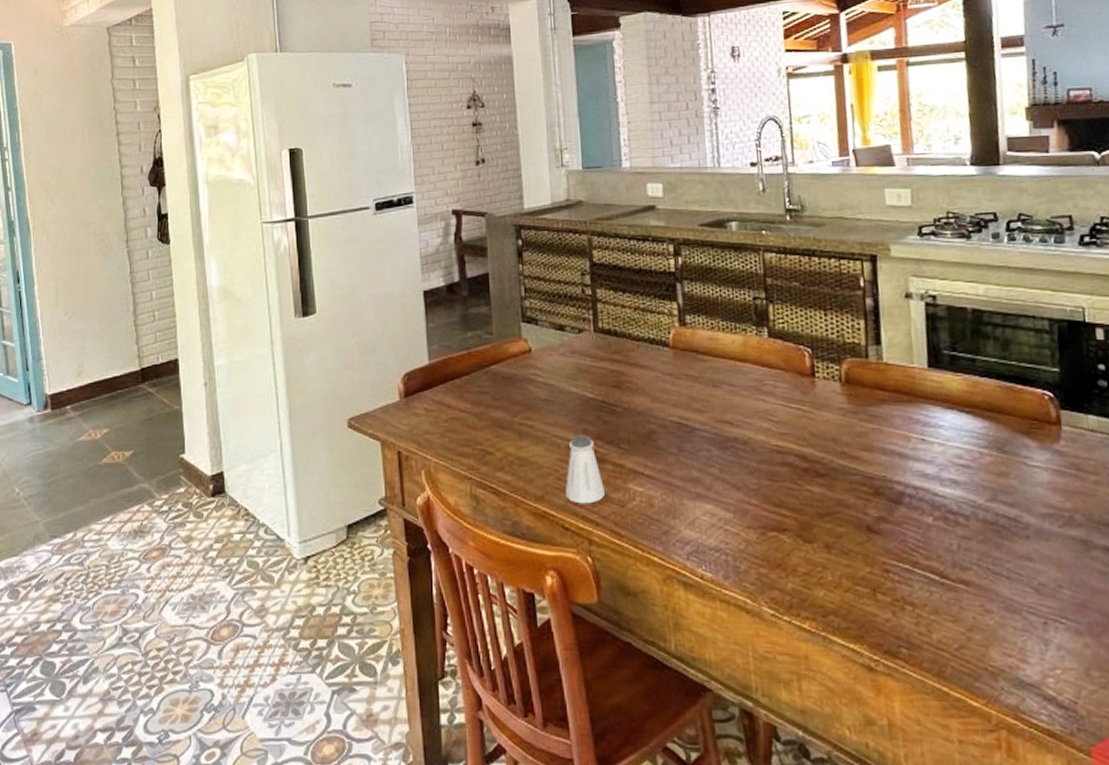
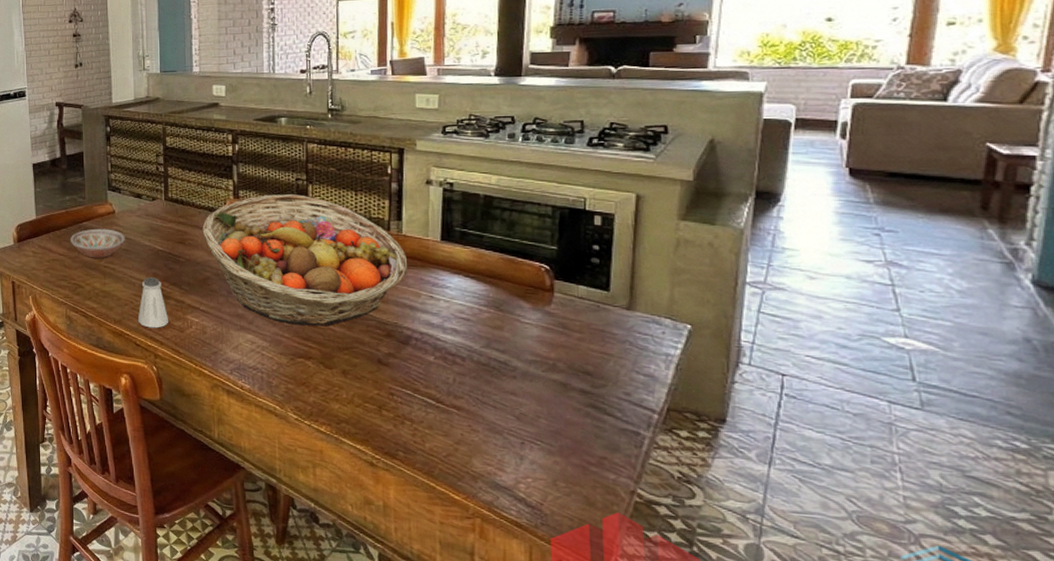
bowl: none [475,373,546,413] -> present [70,228,125,258]
fruit basket: none [642,317,893,487] -> present [202,194,408,326]

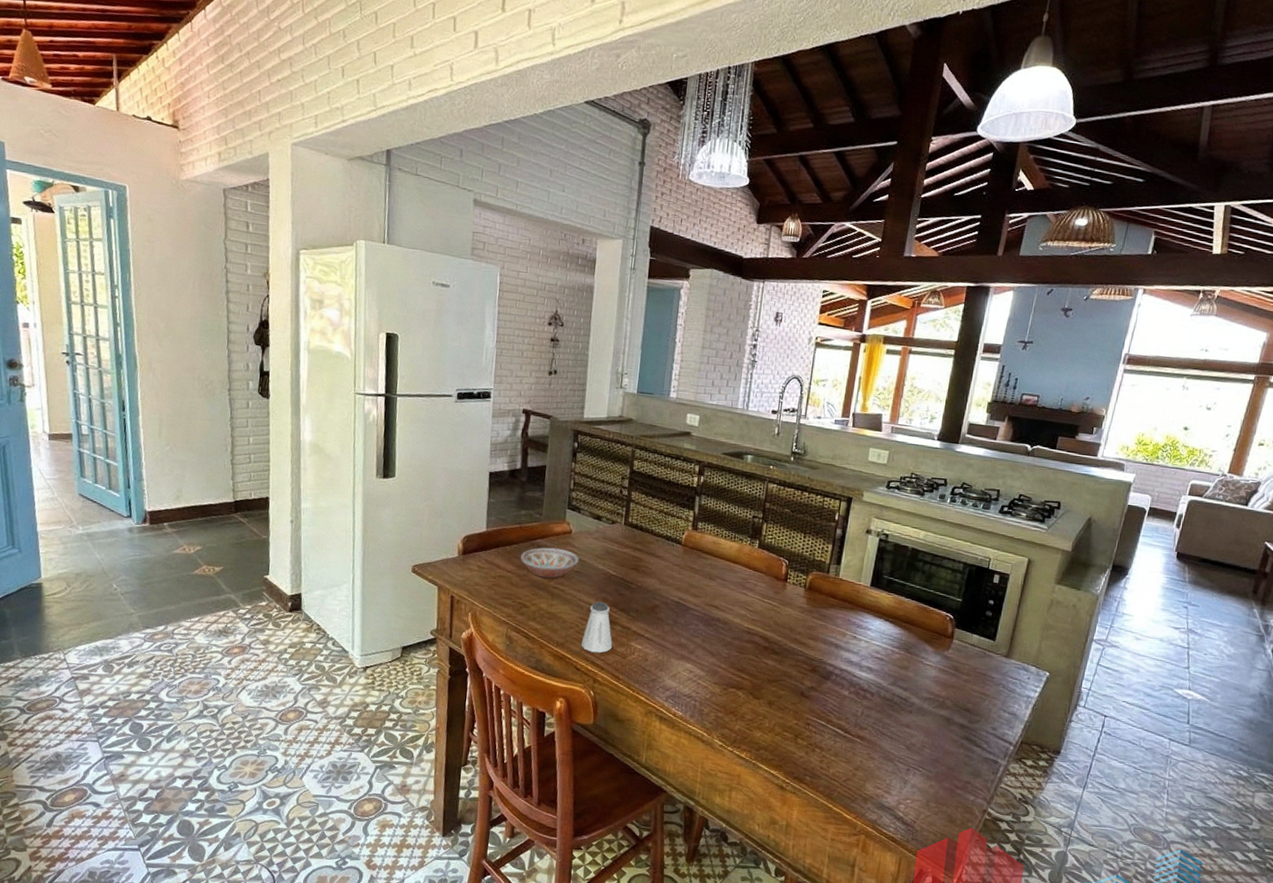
fruit basket: present [202,194,408,326] -> none [657,529,840,659]

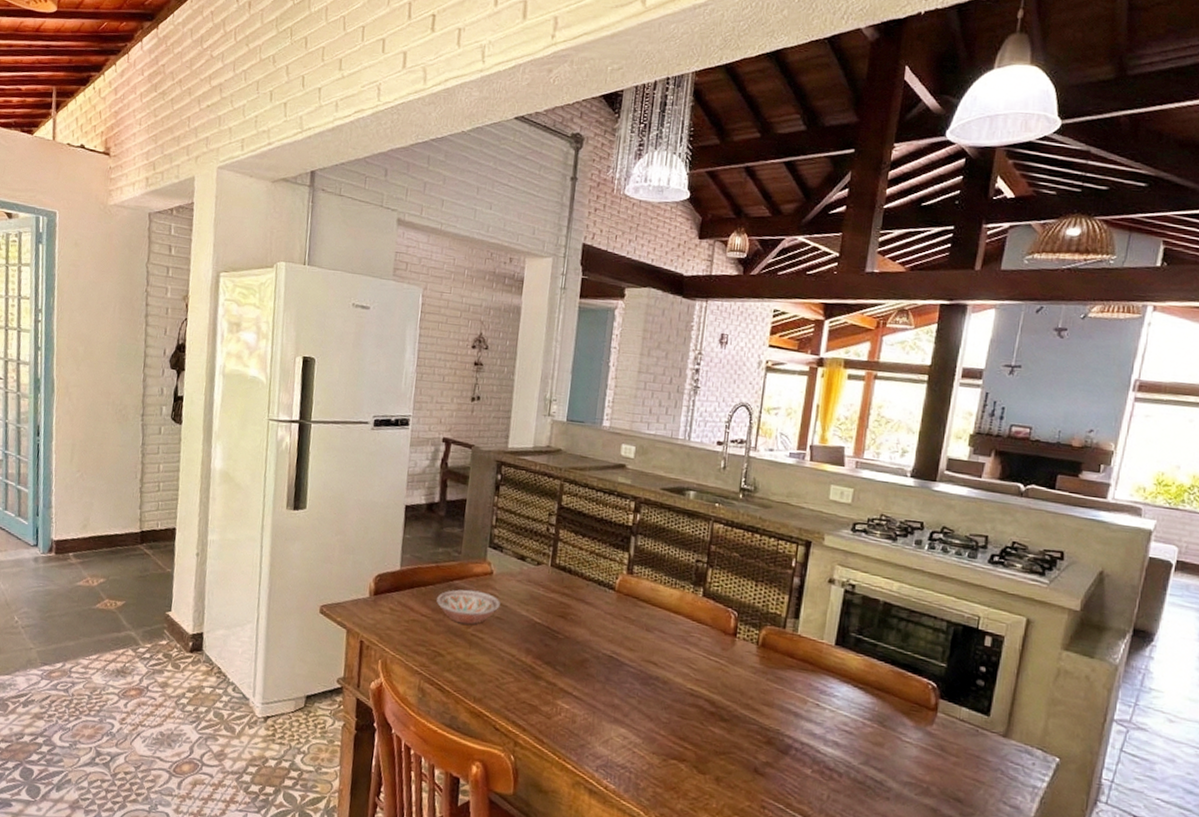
saltshaker: present [580,601,613,653] -> none [500,652,537,712]

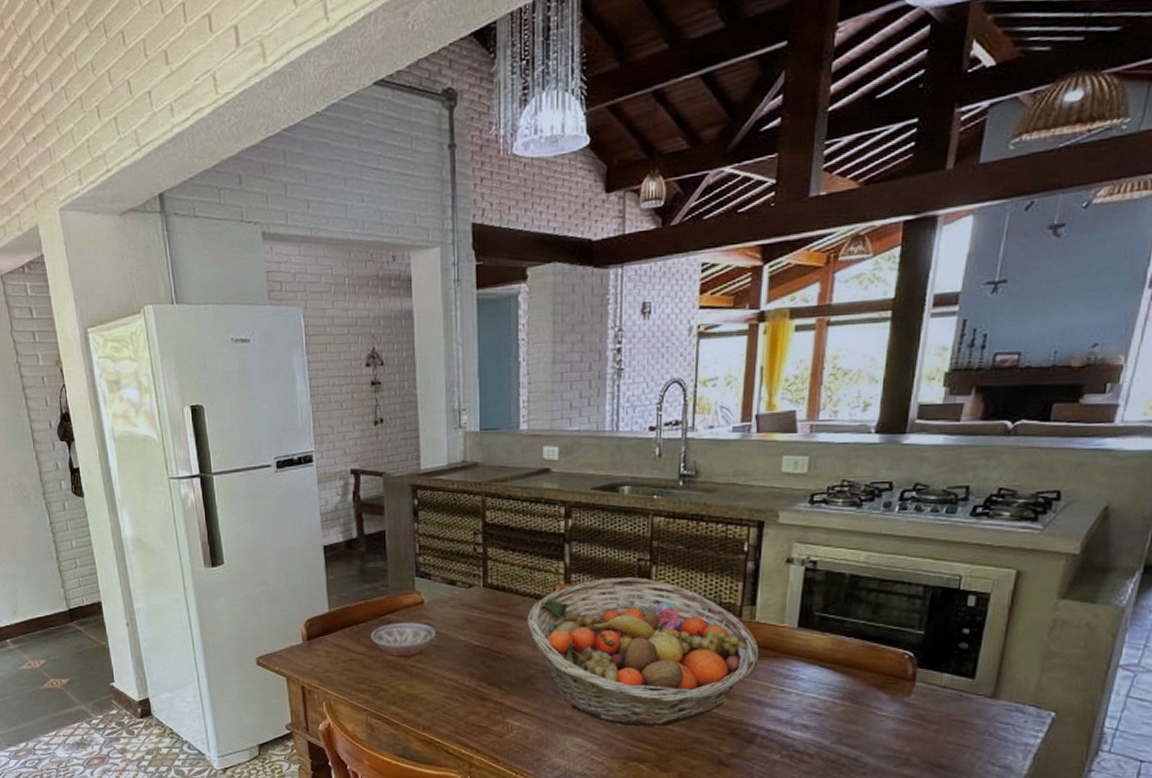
fruit basket: none [587,574,800,727] -> present [527,577,760,726]

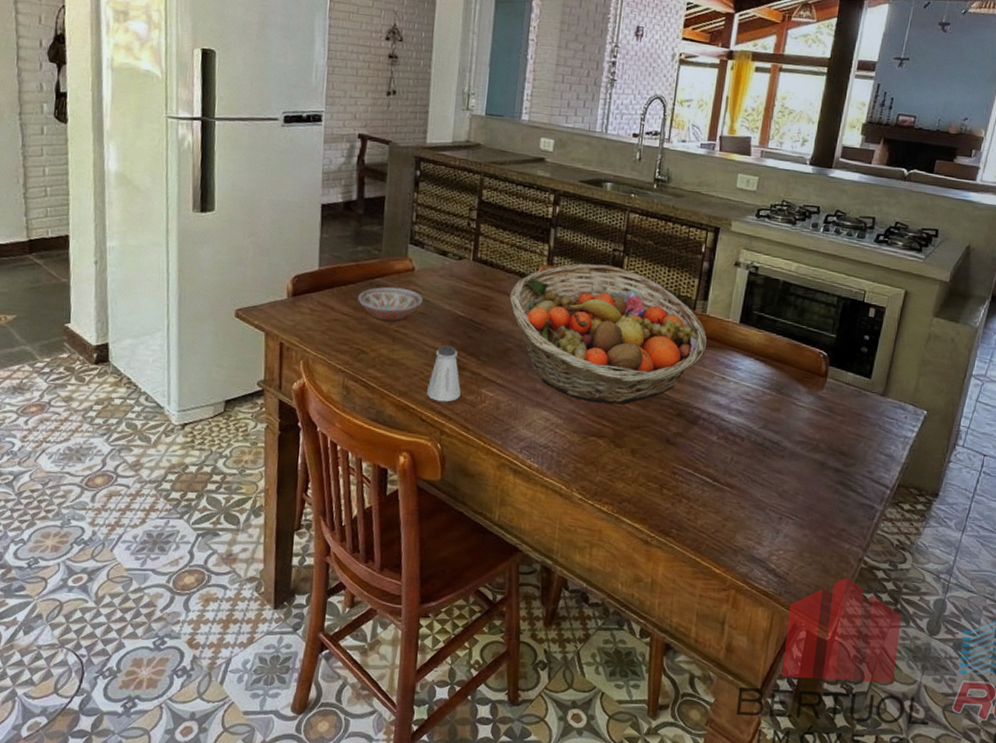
saltshaker: none [450,677,487,734] -> present [426,345,462,402]

